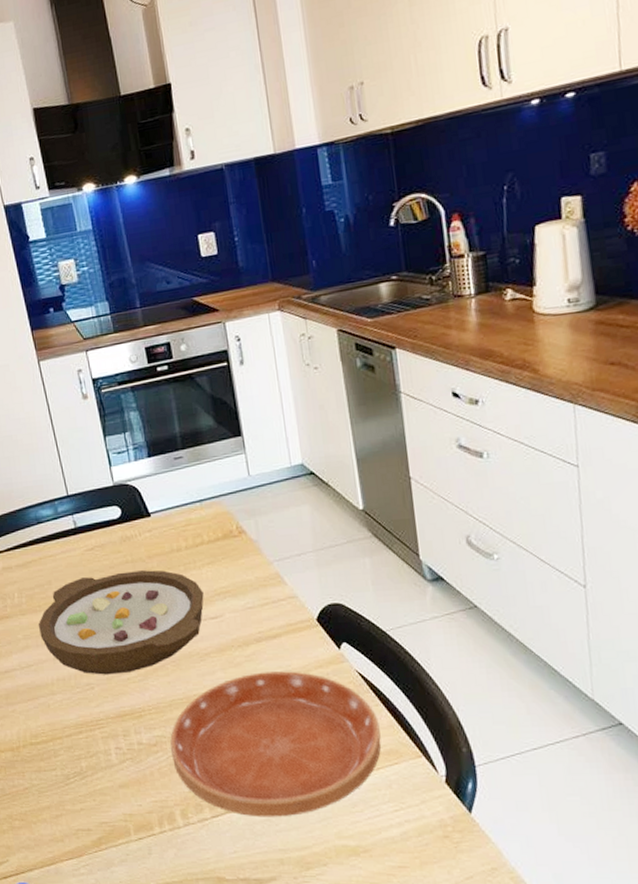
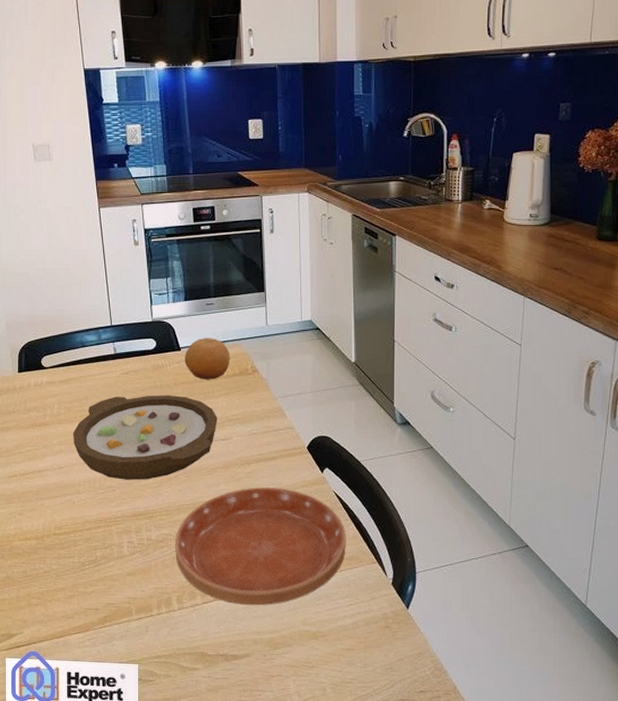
fruit: none [155,497,211,549] -> present [184,337,230,380]

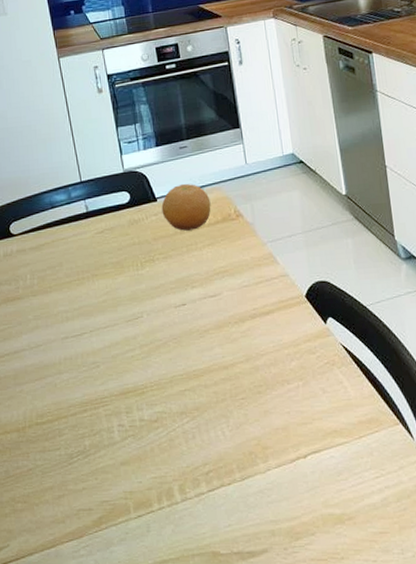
bowl: present [72,395,217,480] -> none [48,251,204,353]
saucer: present [174,487,346,606] -> none [170,345,363,490]

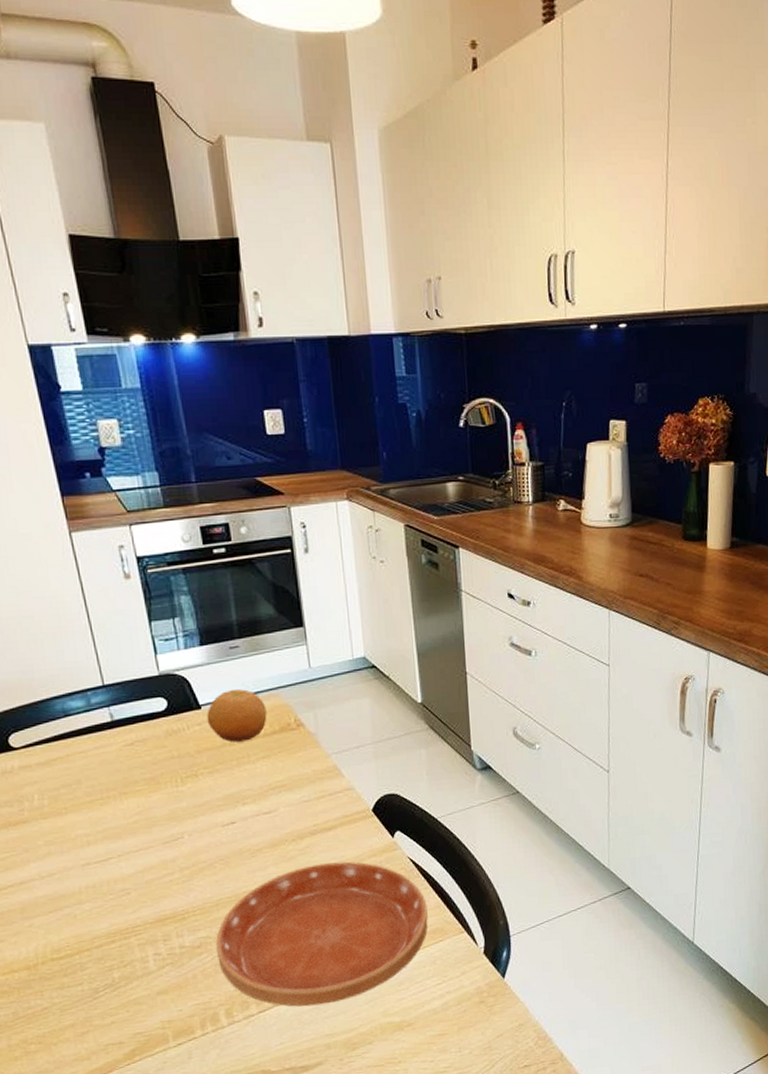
saucer: none [170,345,363,490] -> present [215,861,428,1007]

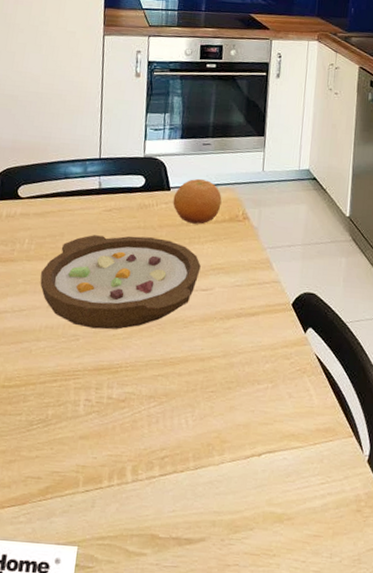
bowl: none [63,765,258,879] -> present [40,235,201,330]
saucer: present [215,861,428,1007] -> none [136,344,324,481]

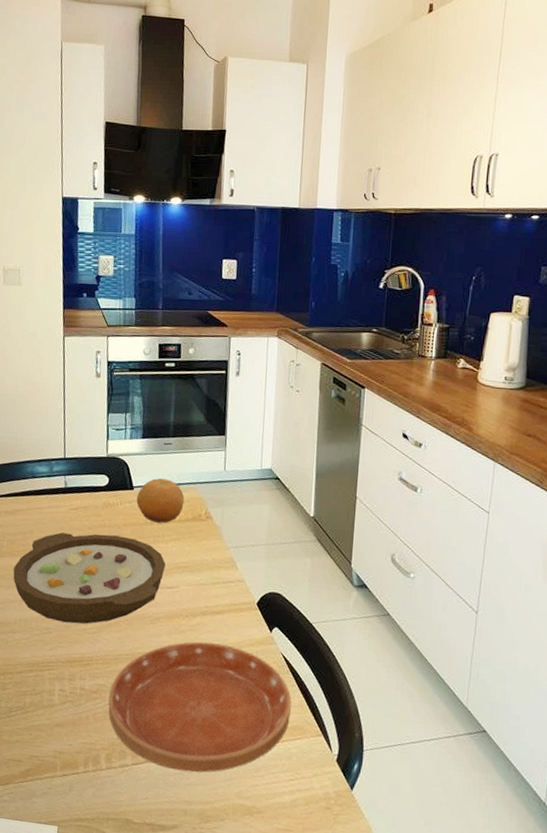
saucer: none [136,344,324,481] -> present [108,641,292,773]

